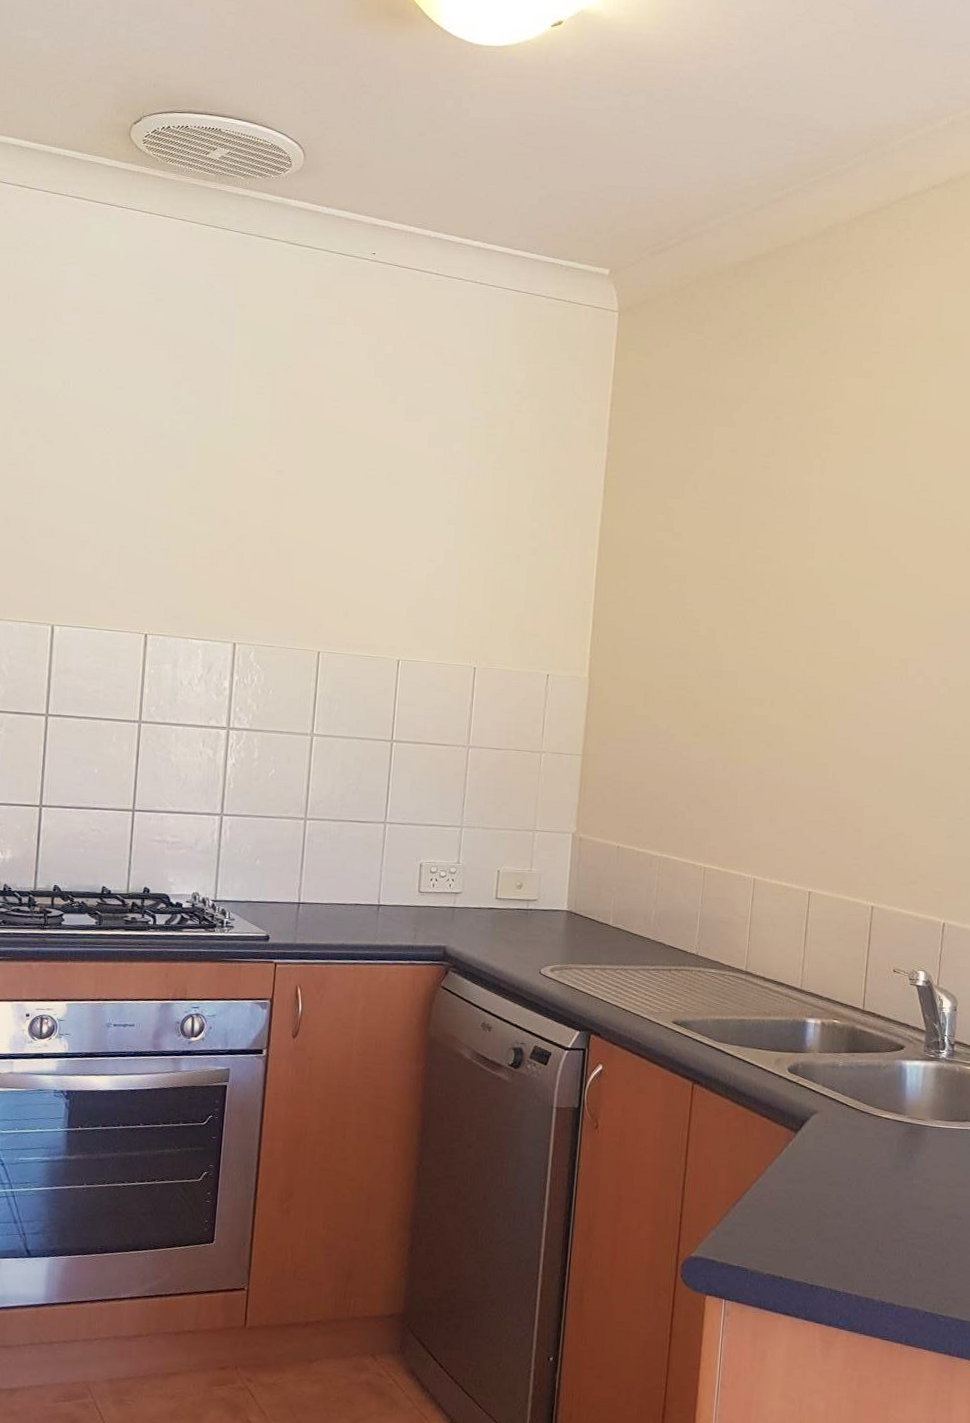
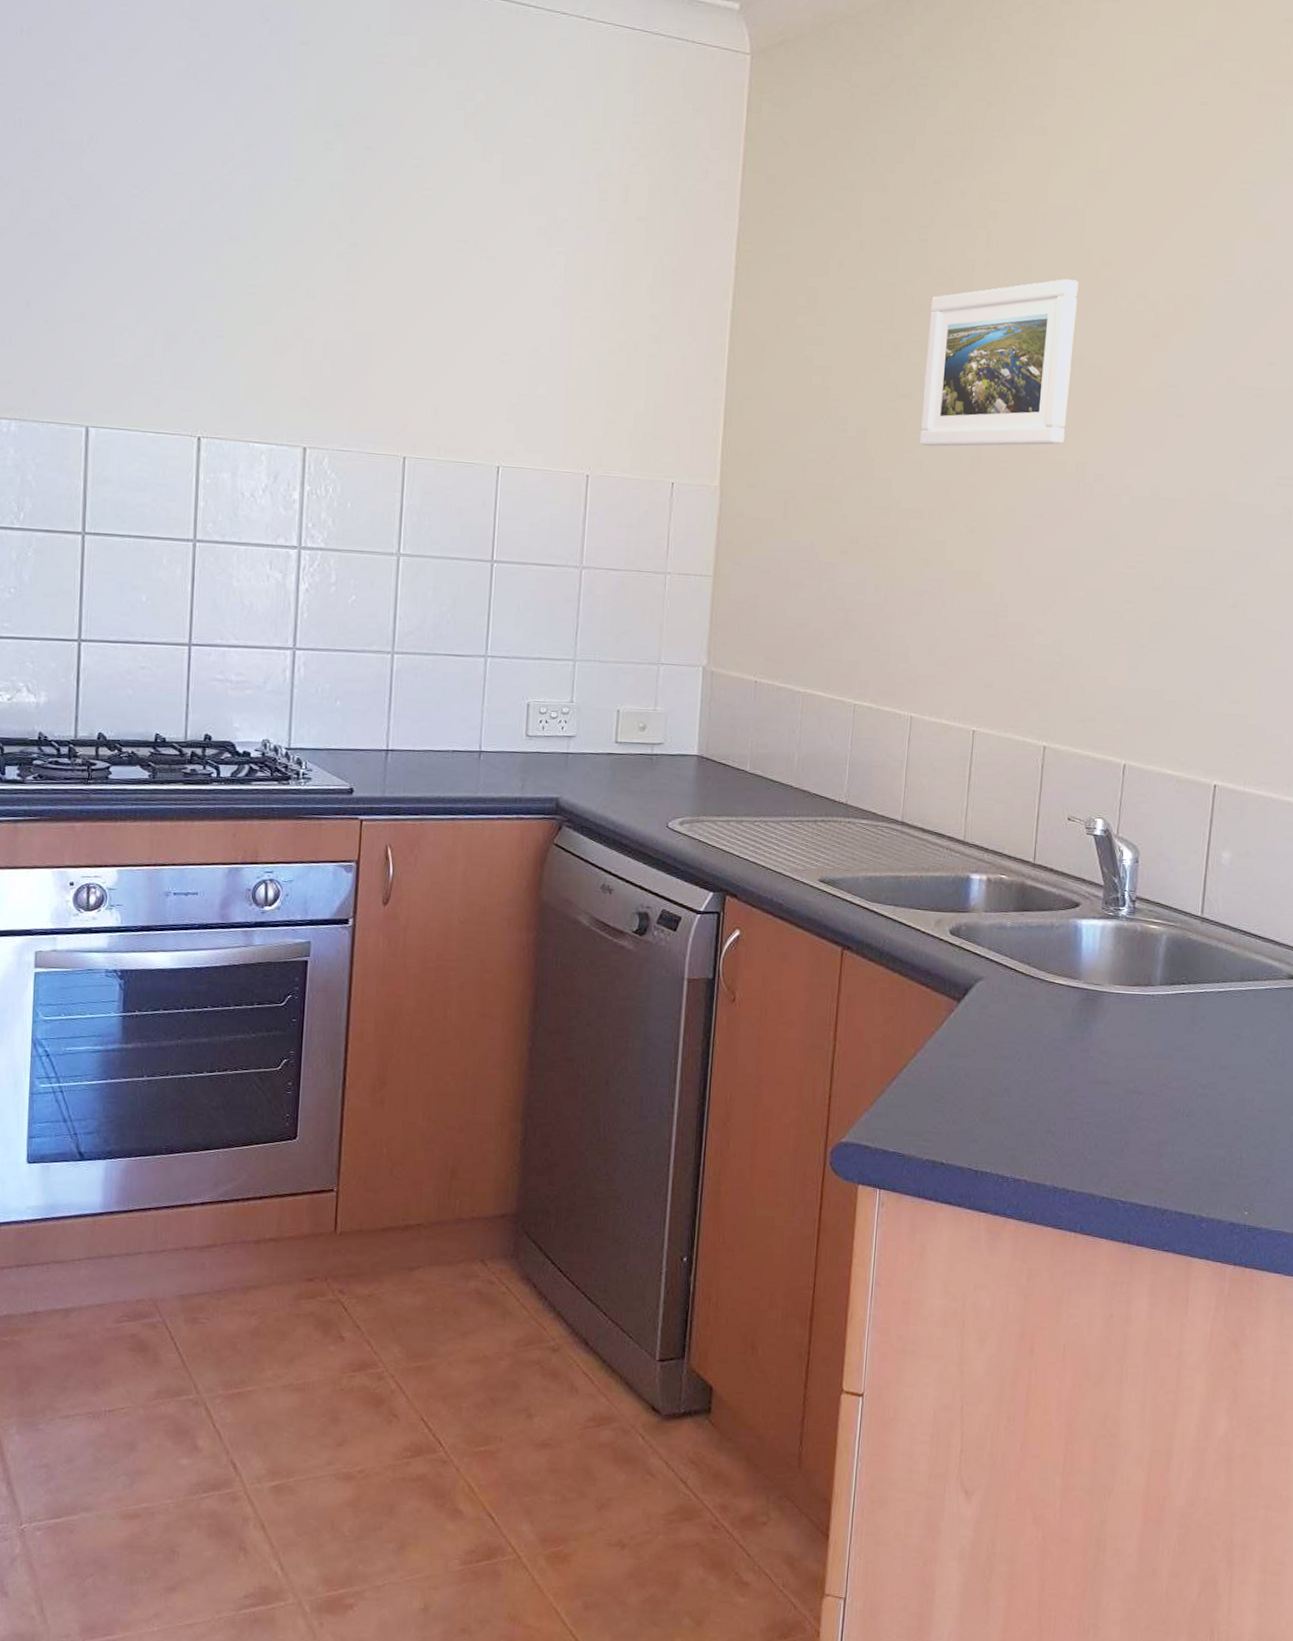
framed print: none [762,500,902,645] -> present [919,279,1079,447]

